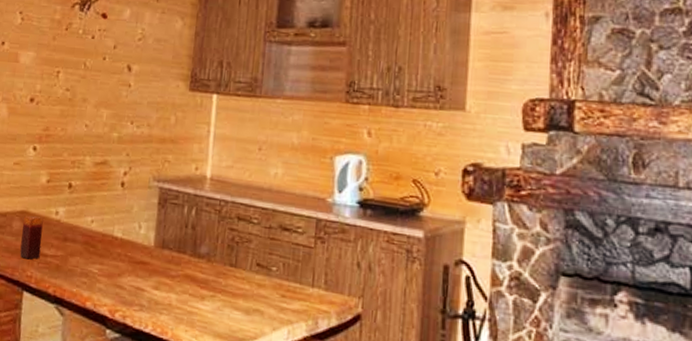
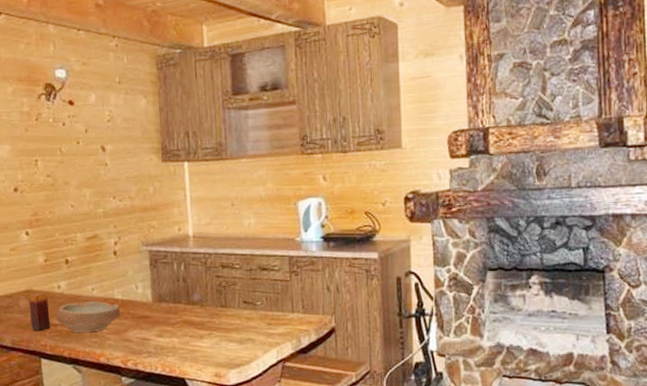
bowl: none [48,232,118,271] -> present [57,301,121,332]

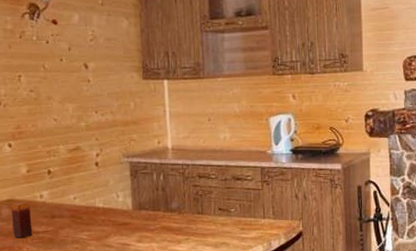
bowl: present [57,301,121,332] -> none [39,209,102,239]

